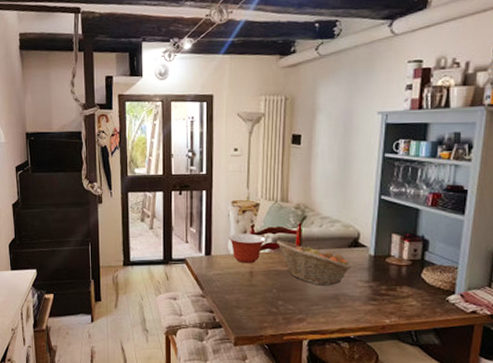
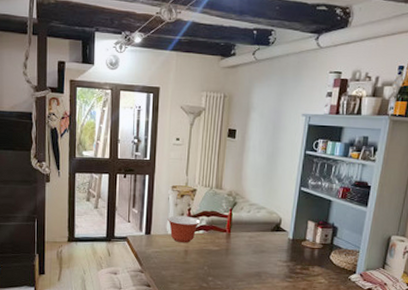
fruit basket: present [275,240,353,286] -> none [209,223,274,265]

